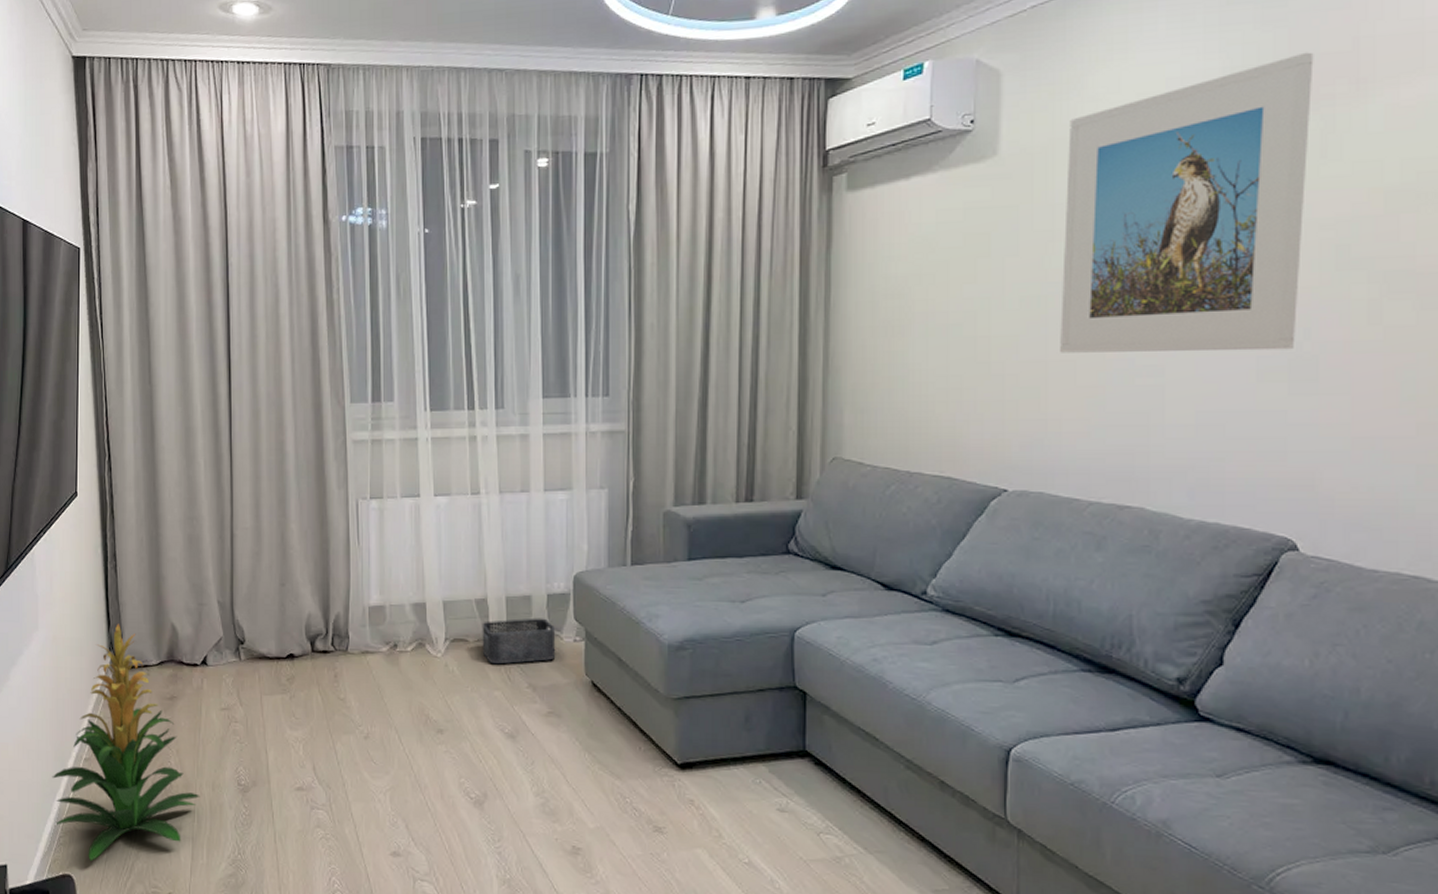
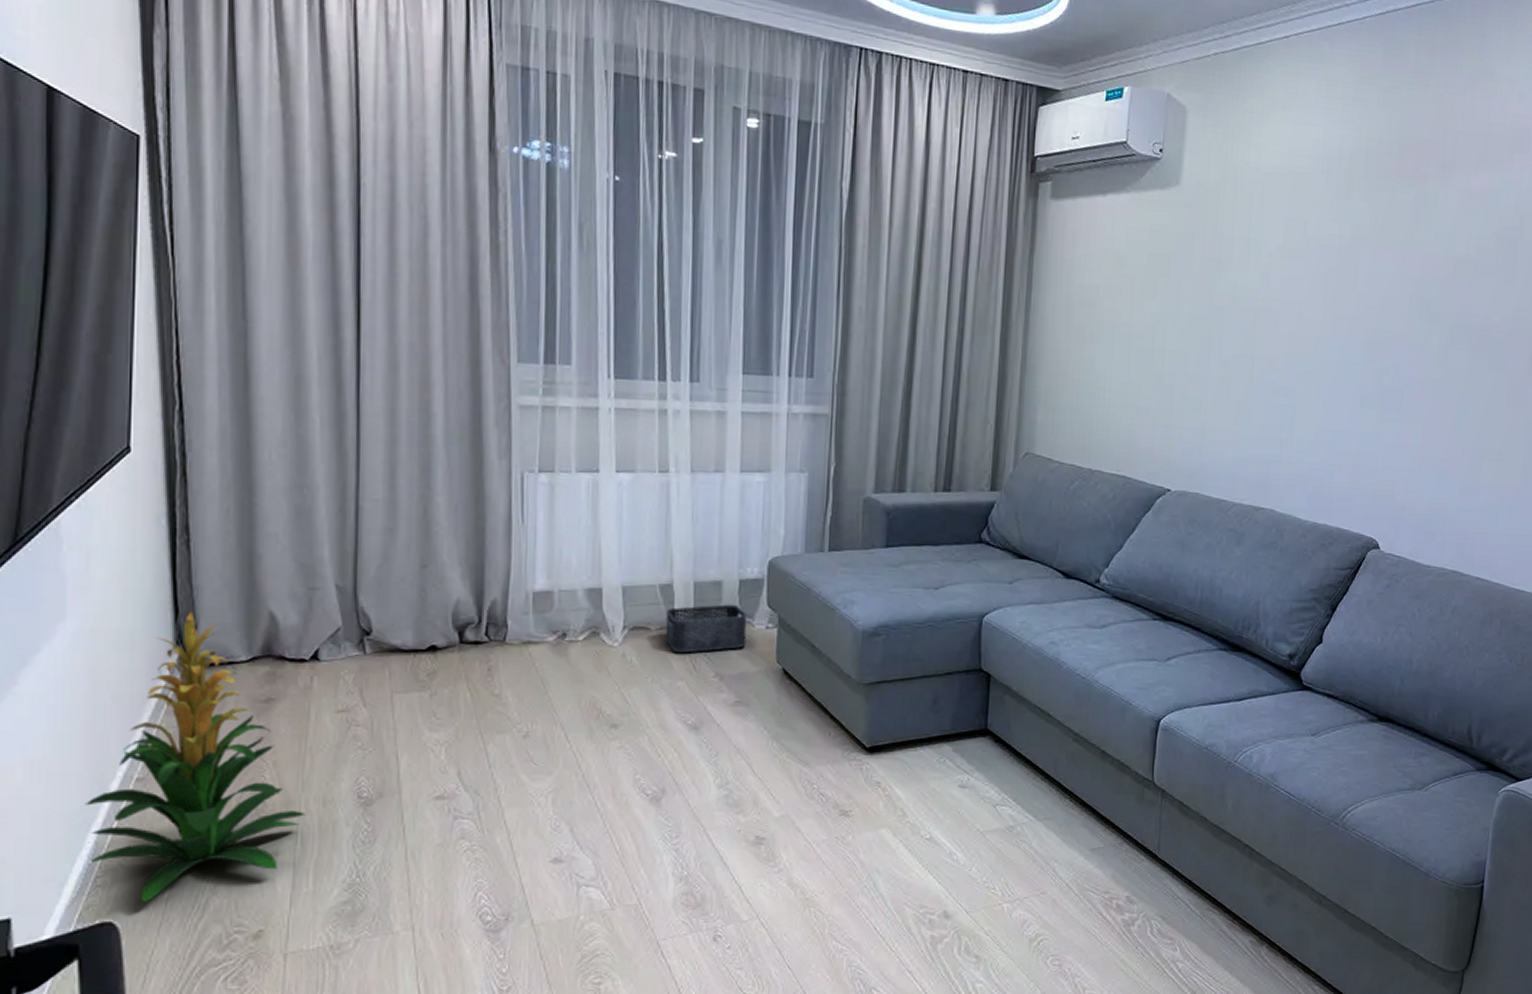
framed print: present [1060,52,1314,353] -> none [1219,135,1416,383]

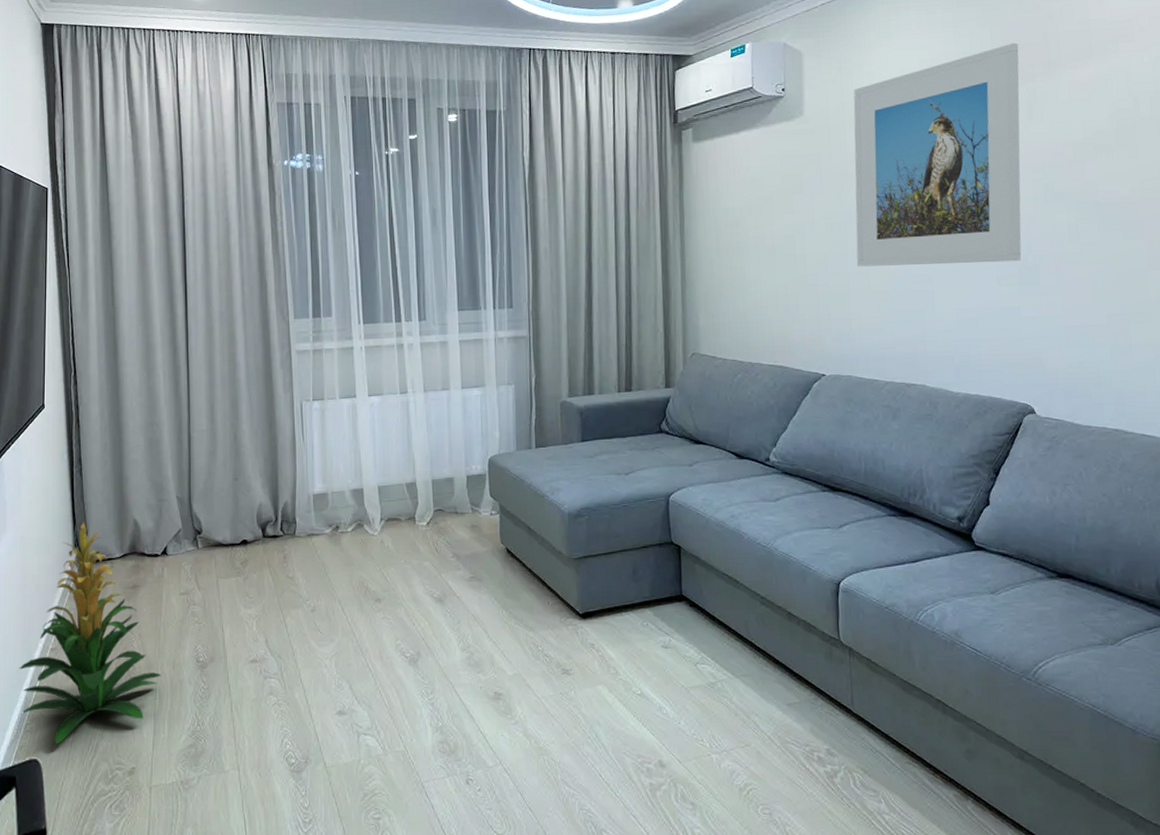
storage bin: present [665,604,747,654] -> none [412,496,476,539]
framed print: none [1219,135,1416,383] -> present [853,42,1022,267]

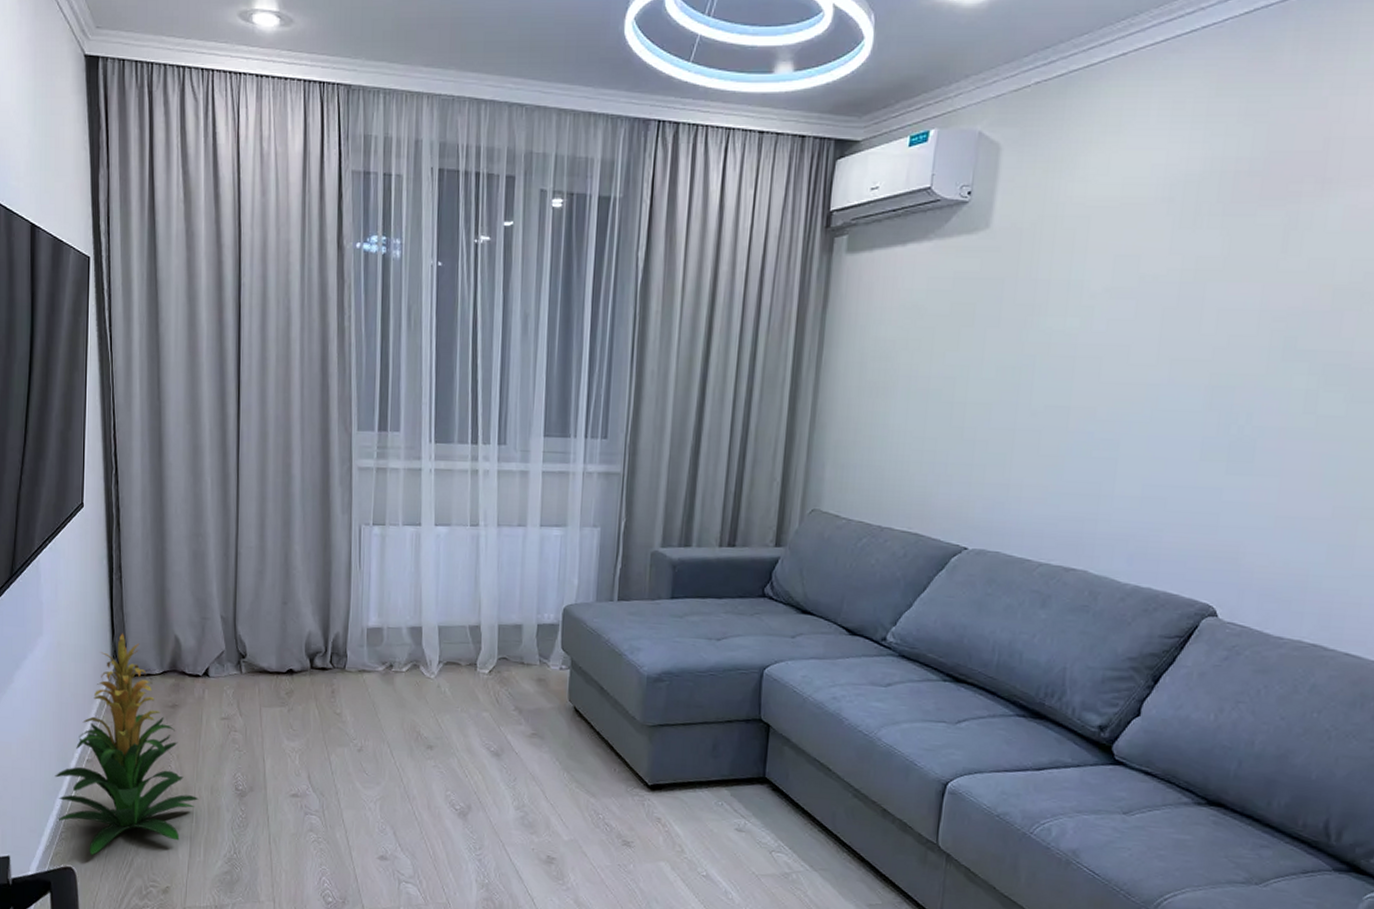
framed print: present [853,42,1022,267] -> none [1028,149,1288,433]

